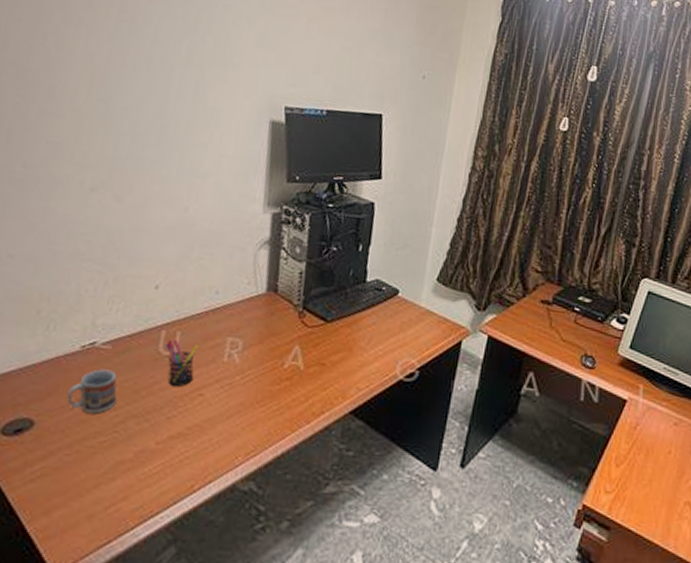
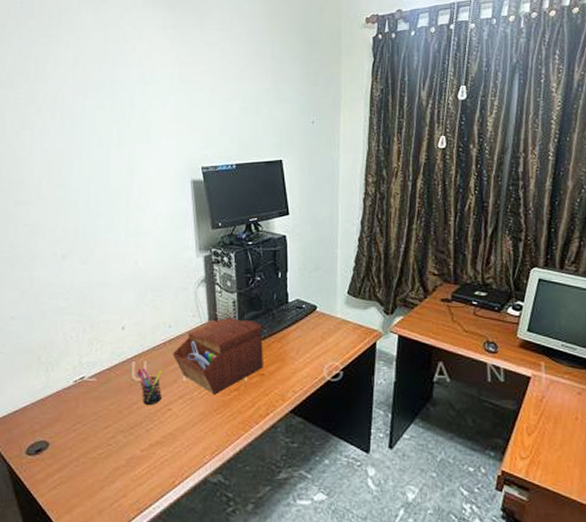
cup: present [66,369,117,414] -> none [69,397,107,432]
sewing box: none [214,289,331,383] -> present [172,317,263,395]

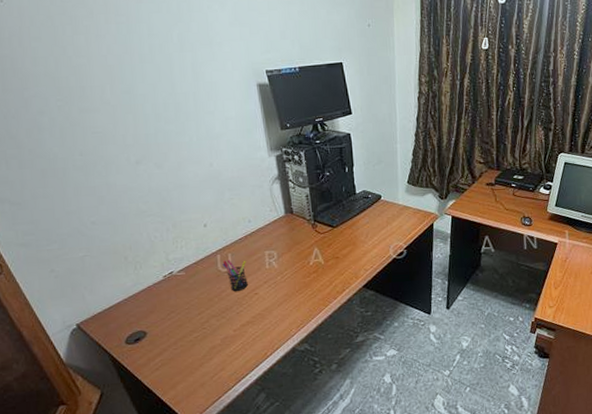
sewing box: present [172,317,263,395] -> none [254,209,337,278]

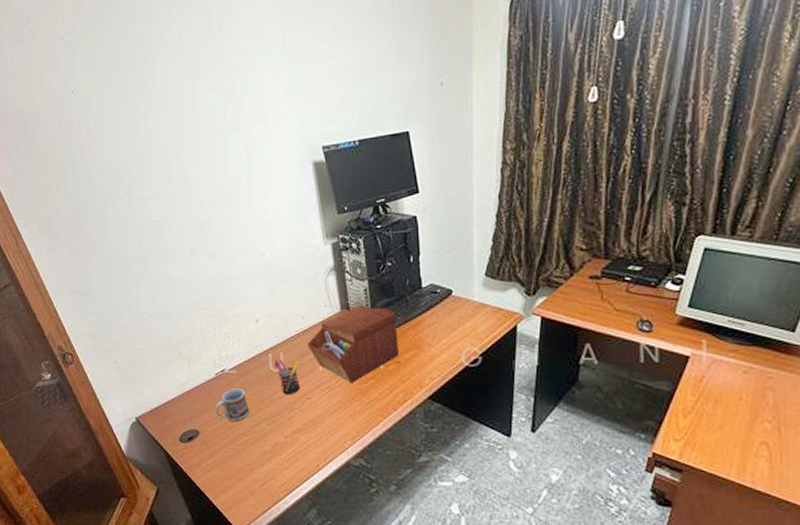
cup: none [163,288,199,320] -> present [215,388,250,421]
sewing box: none [254,209,337,278] -> present [307,305,399,383]

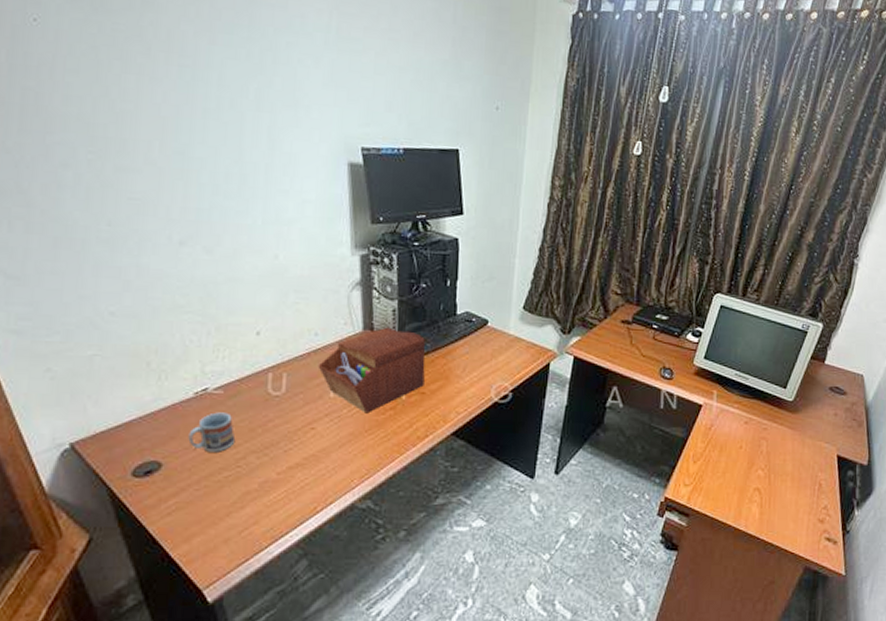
pen holder: present [274,360,300,394] -> none [274,381,305,422]

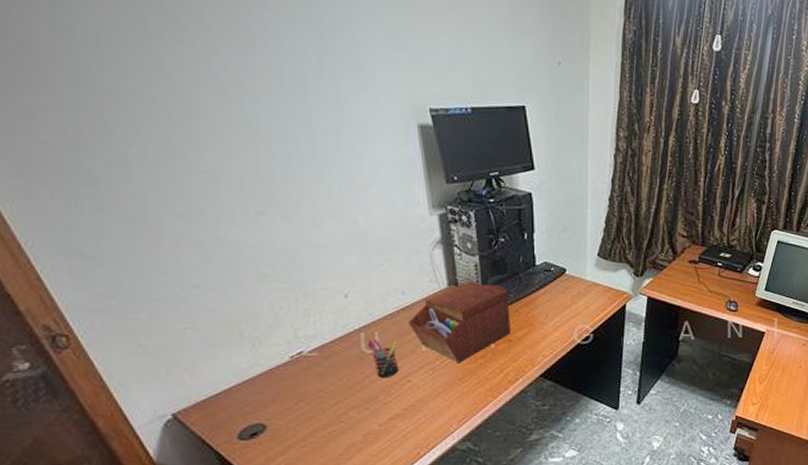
cup: present [188,412,236,452] -> none [289,373,336,411]
pen holder: none [274,381,305,422] -> present [367,339,399,377]

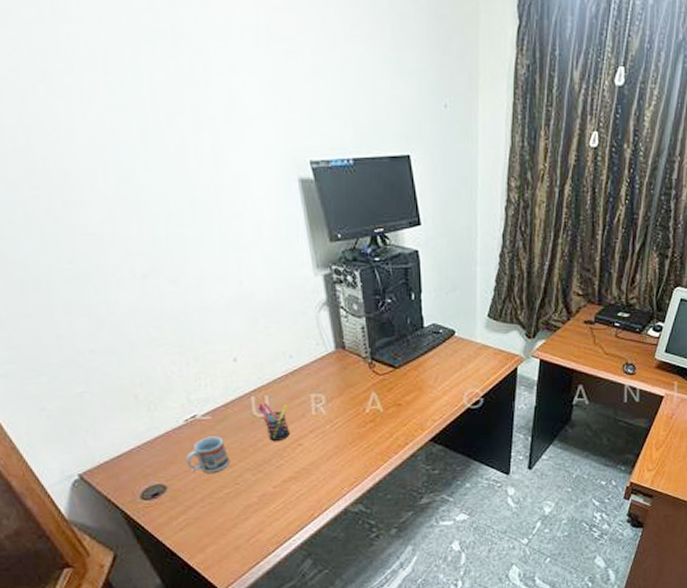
cup: none [289,373,336,411] -> present [186,436,231,473]
sewing box: present [408,281,511,364] -> none [296,344,399,428]

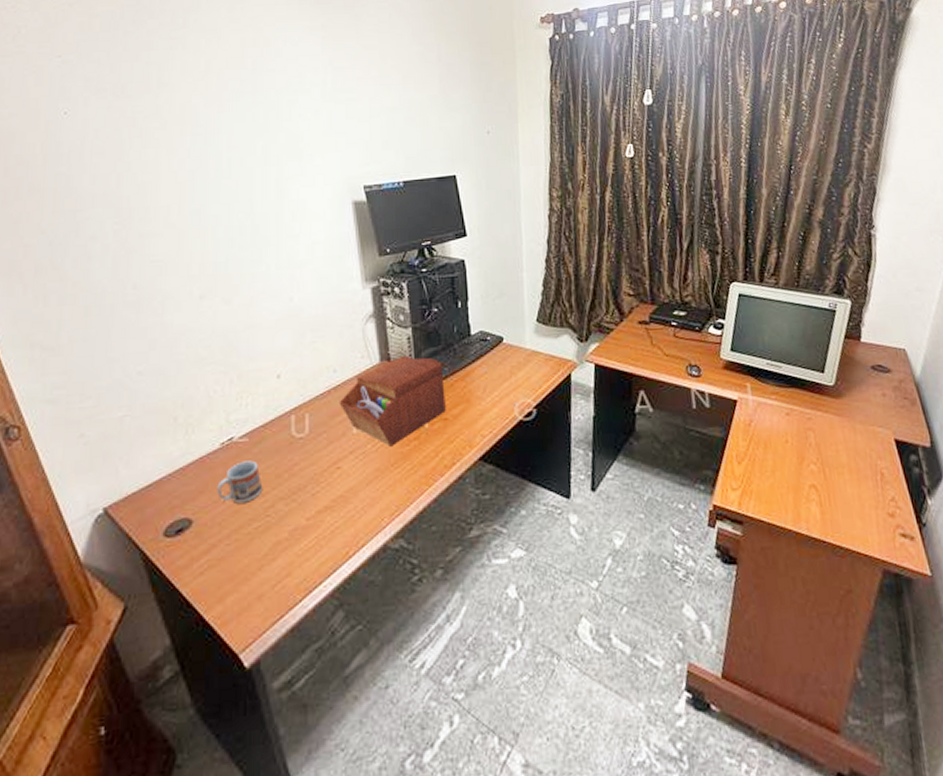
pen holder: present [258,403,290,441] -> none [297,422,328,464]
sewing box: none [296,344,399,428] -> present [339,355,446,447]

